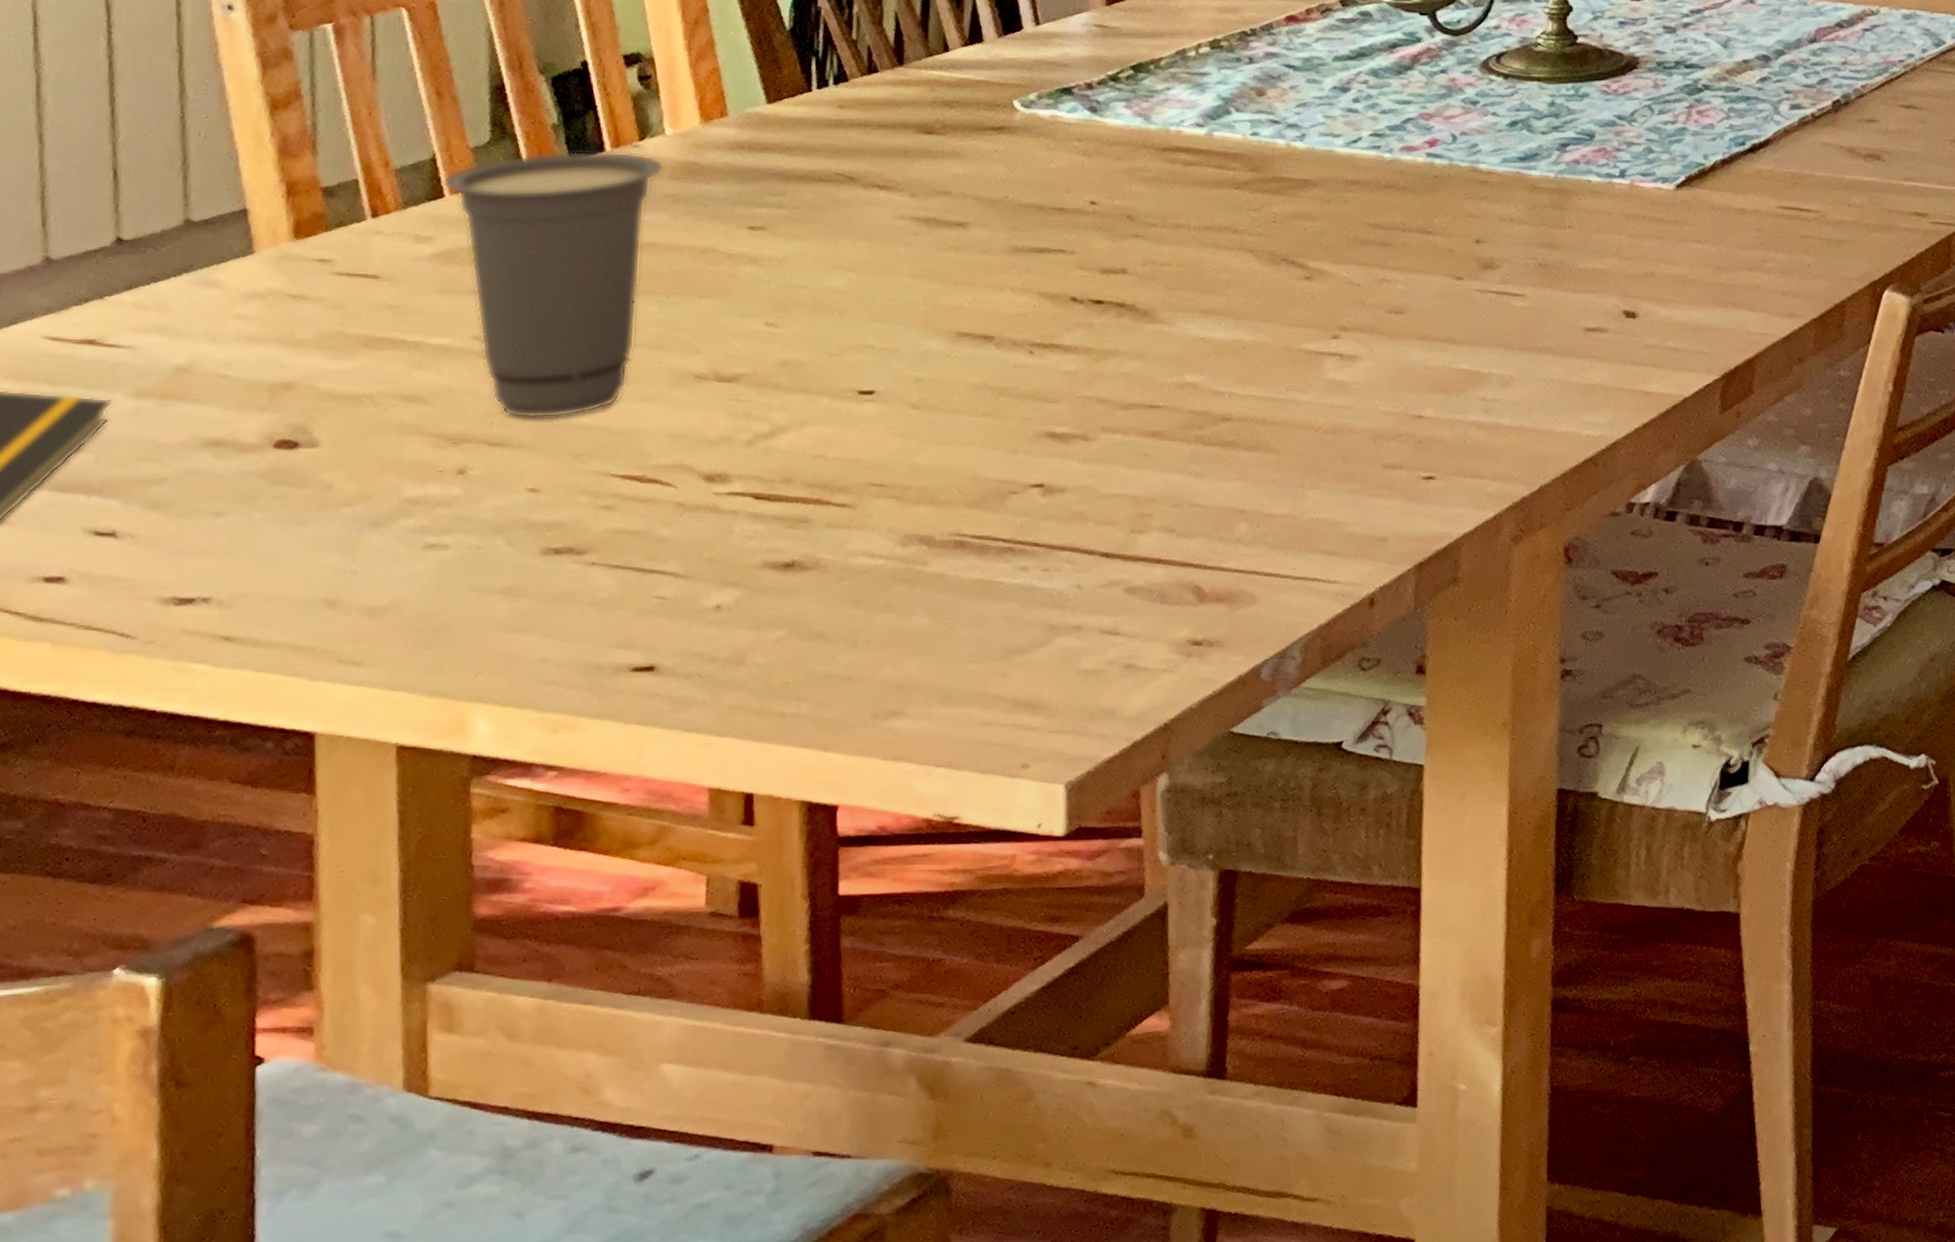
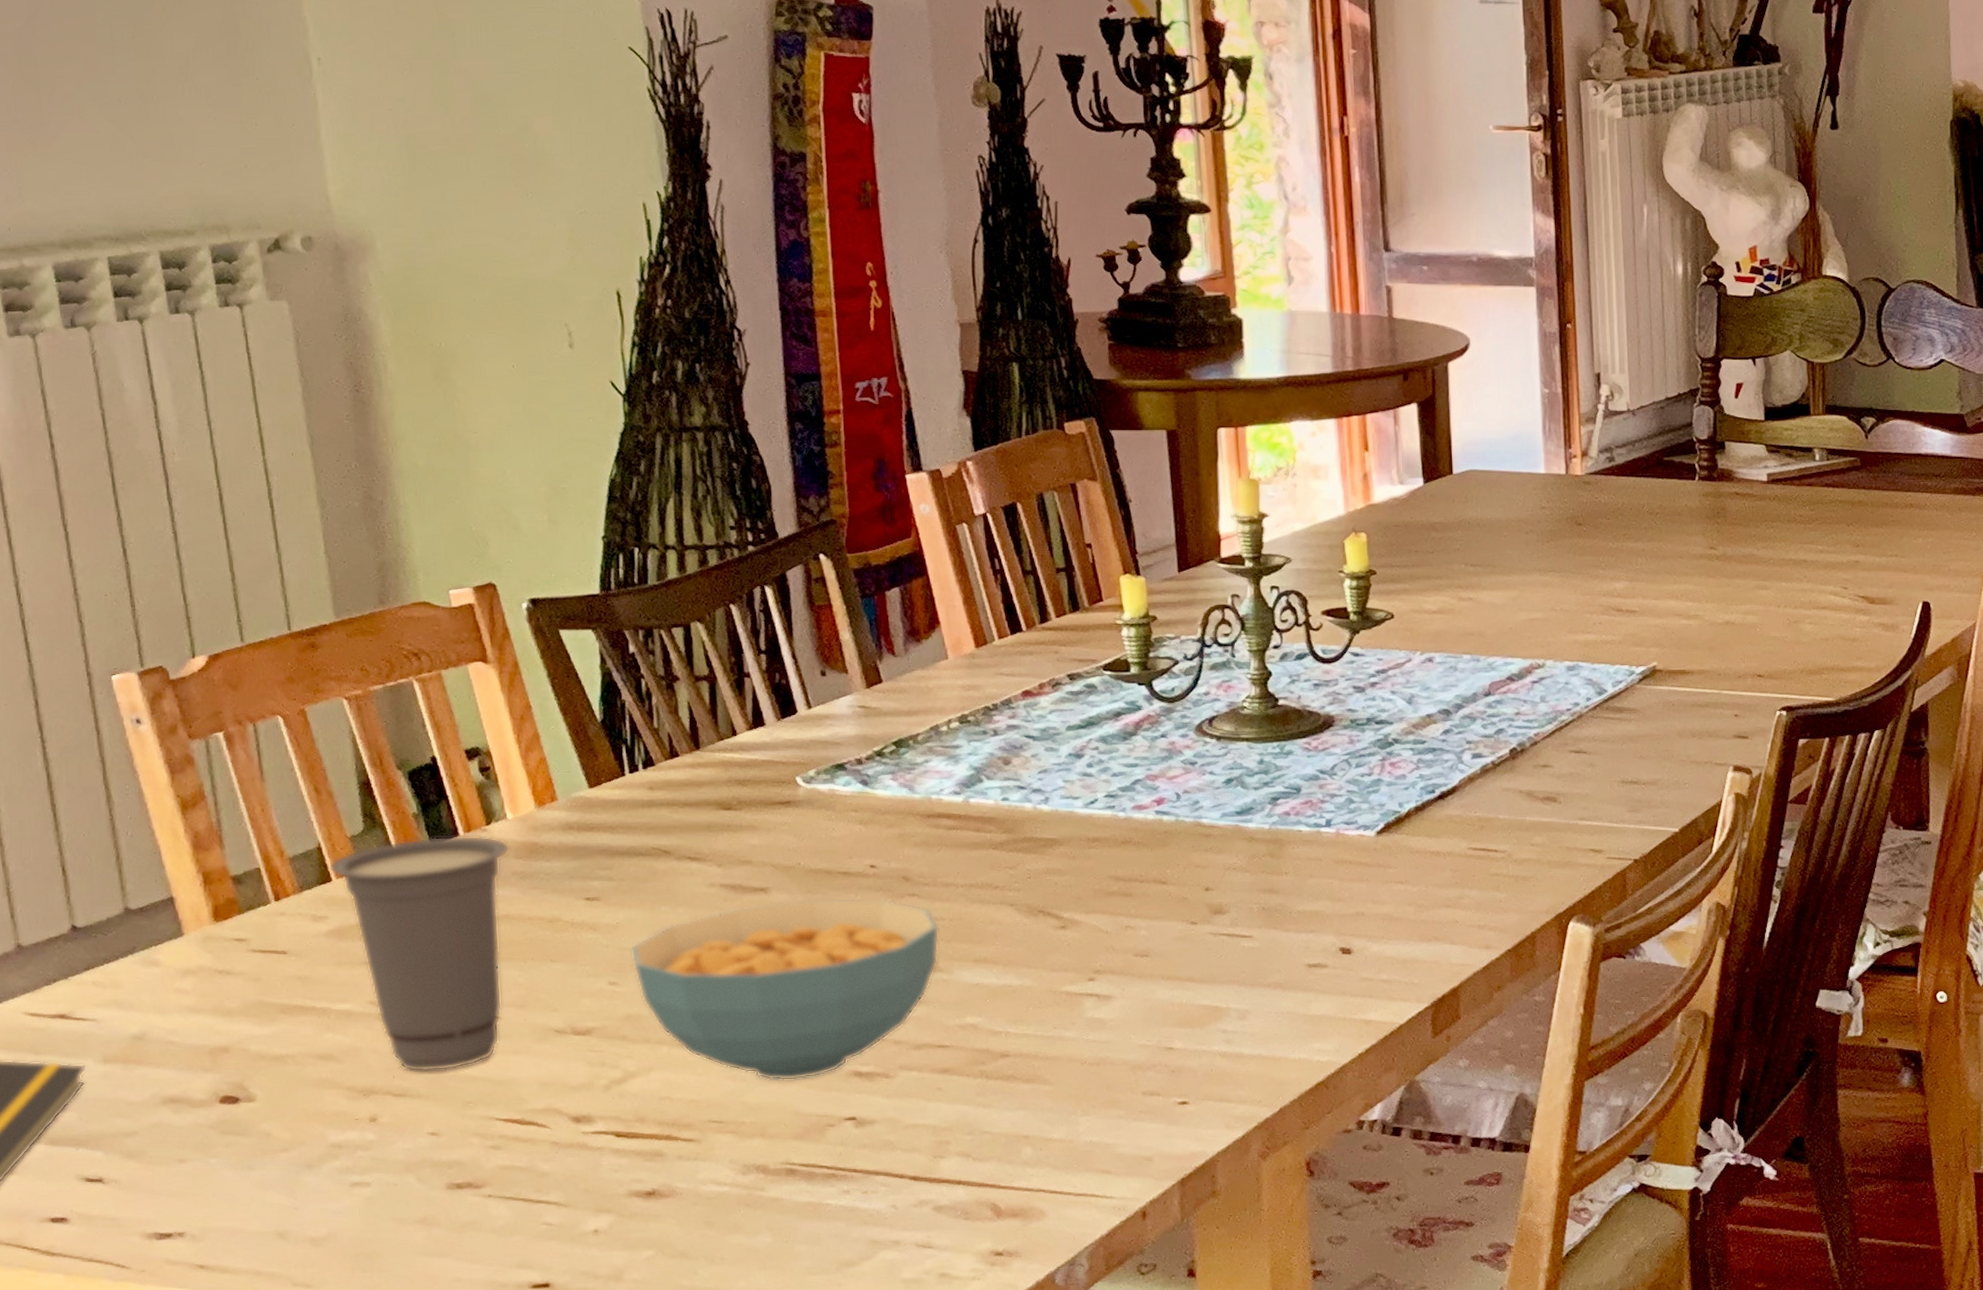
cereal bowl: none [796,236,1164,441] -> present [631,898,940,1081]

